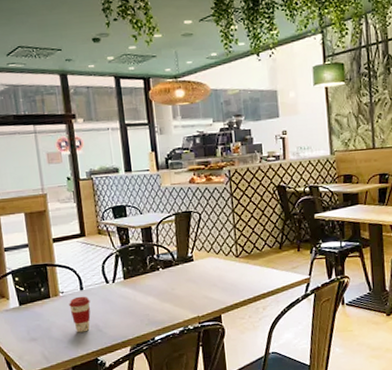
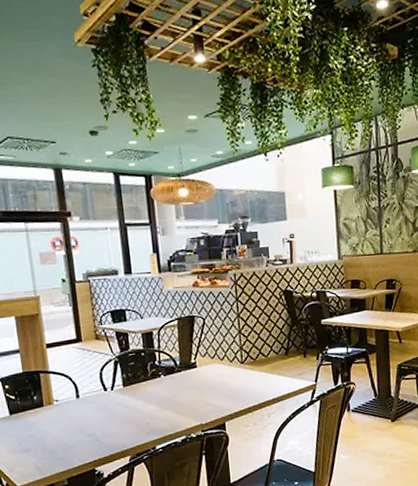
coffee cup: present [69,296,91,333] -> none [64,404,88,443]

